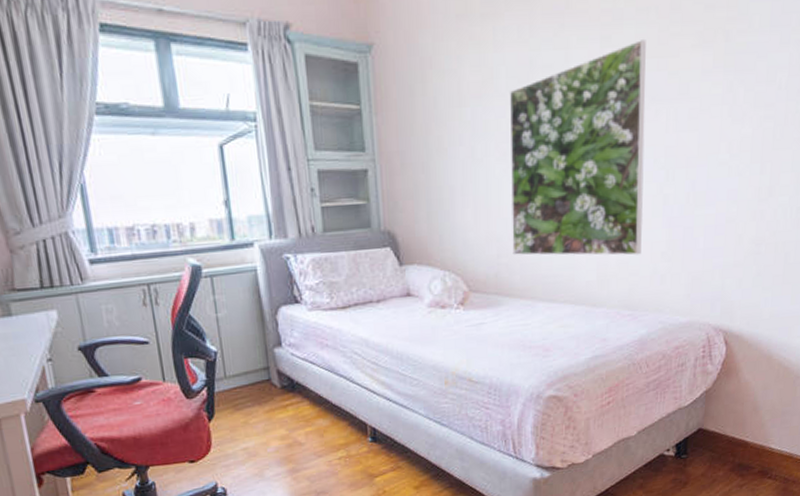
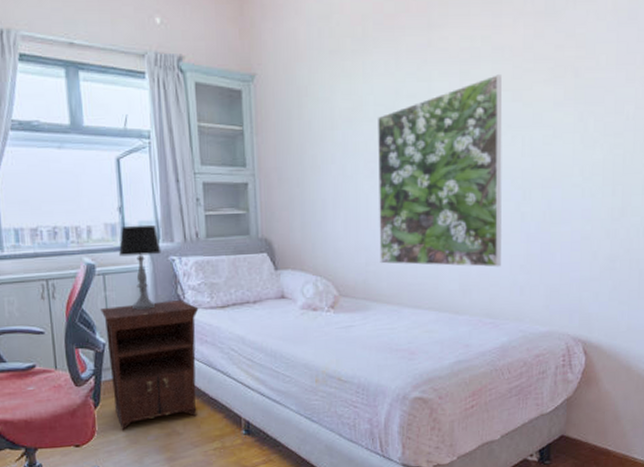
nightstand: none [209,302,320,444] -> present [100,300,199,431]
table lamp: none [227,219,274,314] -> present [119,224,161,310]

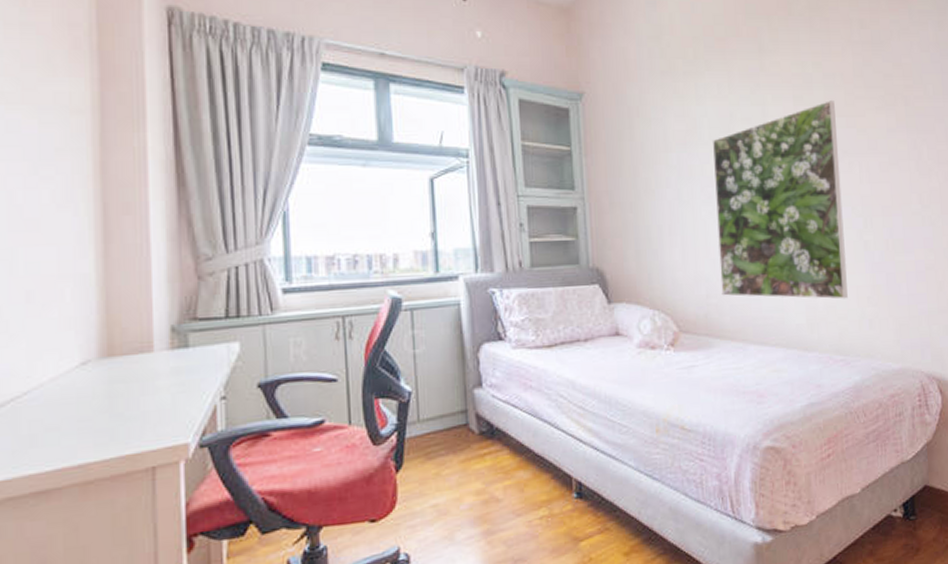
nightstand: present [100,300,199,431] -> none [407,339,522,500]
table lamp: present [119,224,161,310] -> none [430,252,480,351]

